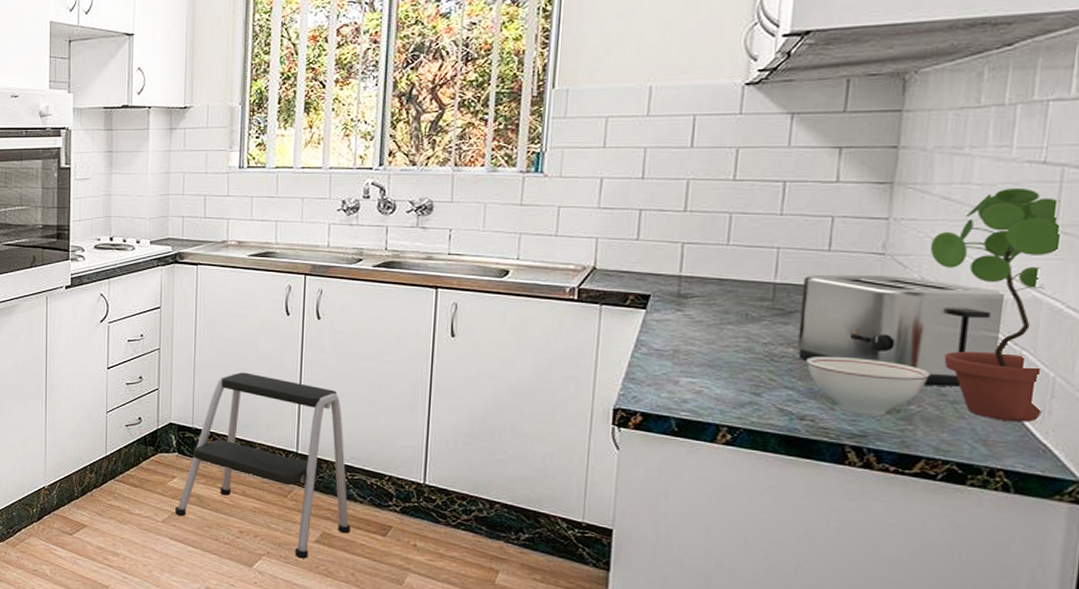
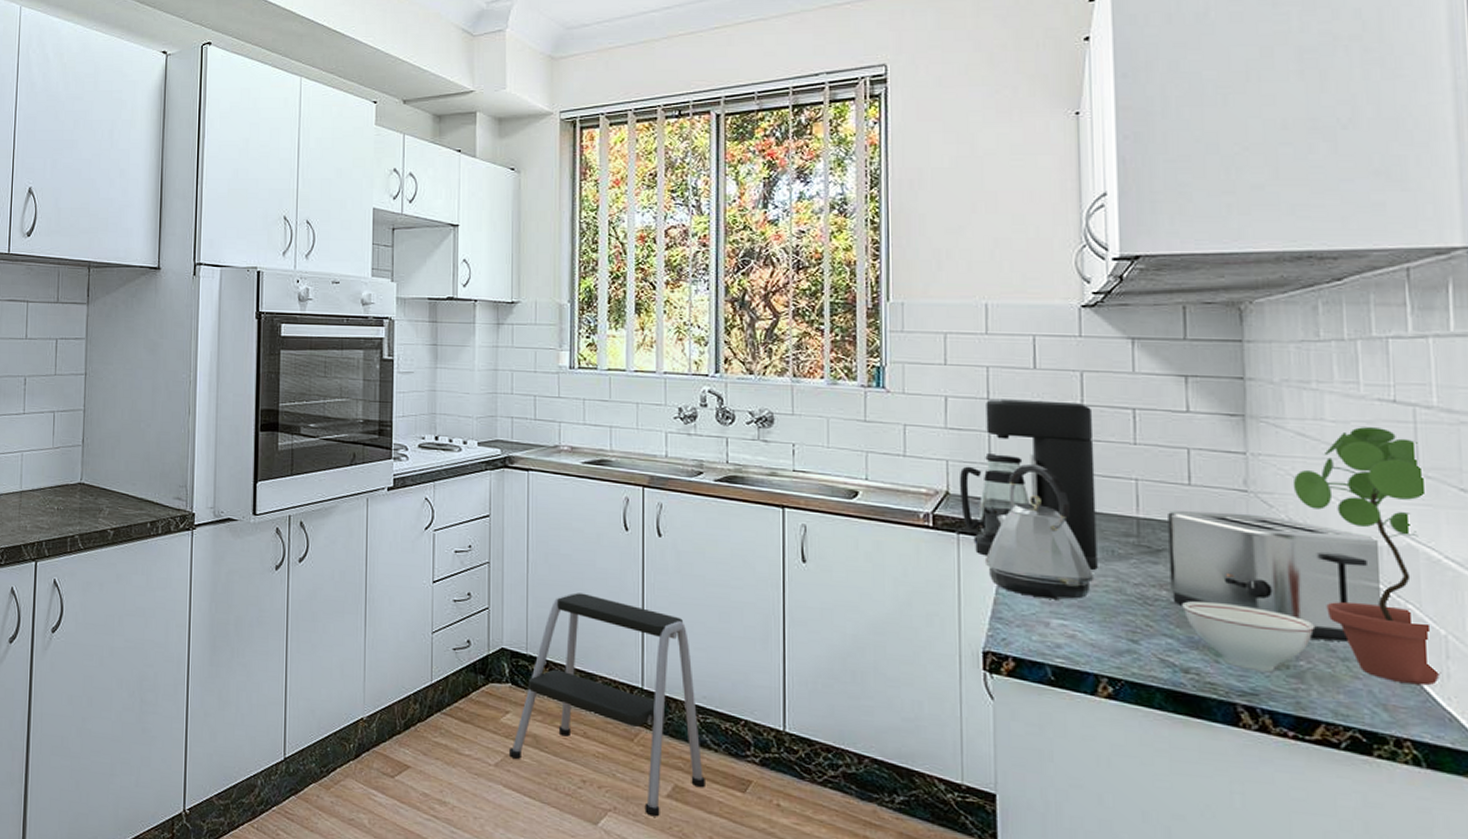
coffee maker: none [606,177,743,333] -> present [959,399,1098,571]
kettle: none [623,237,727,361] -> present [984,463,1095,601]

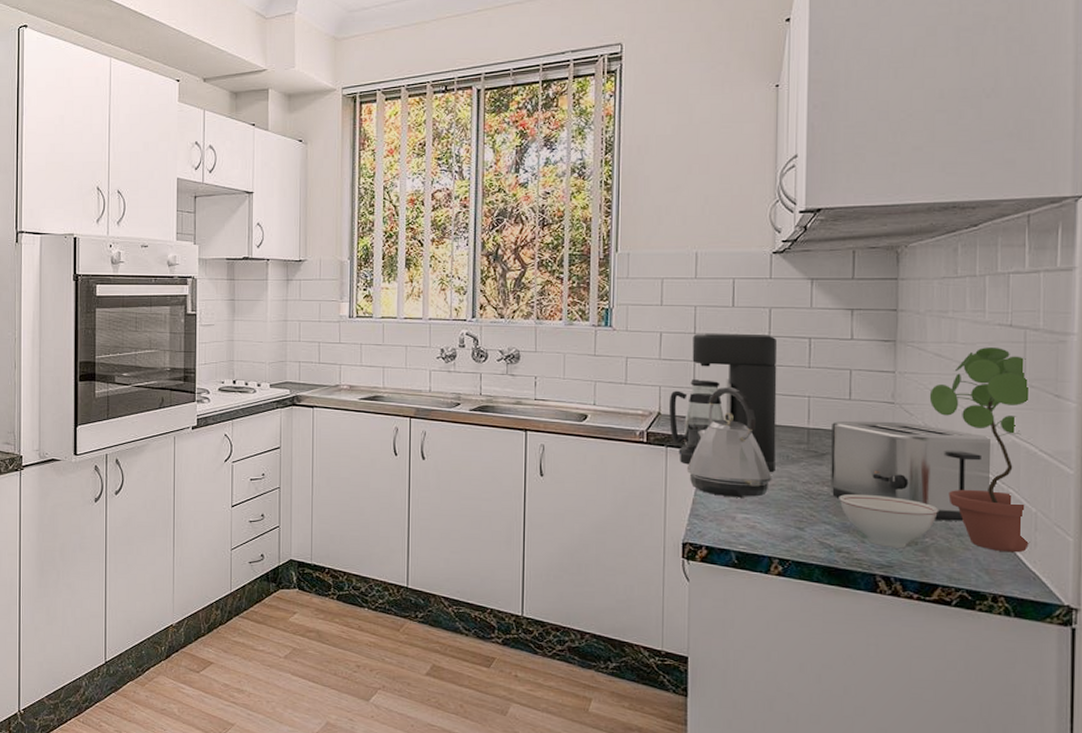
step stool: present [509,593,705,817] -> none [297,510,458,692]

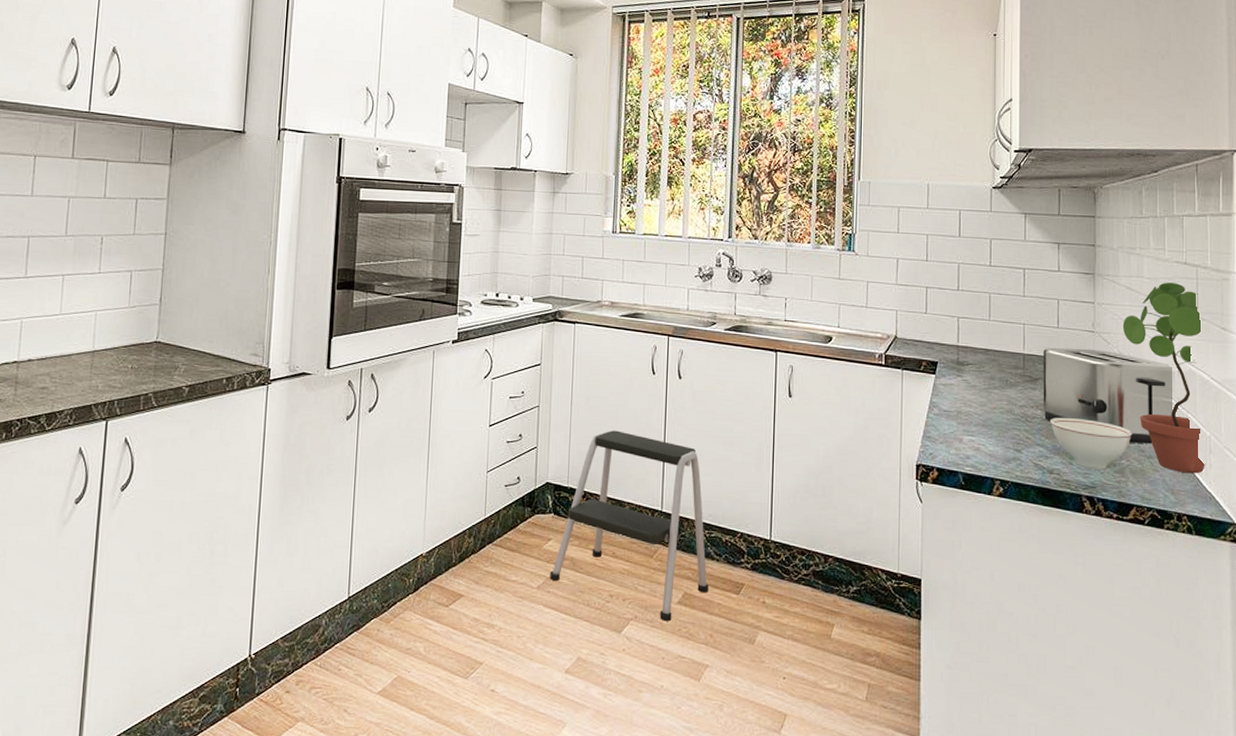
step stool: none [297,510,458,692] -> present [550,430,708,622]
coffee maker: present [668,333,777,473] -> none [904,261,997,397]
kettle: present [686,386,772,498] -> none [920,312,994,421]

